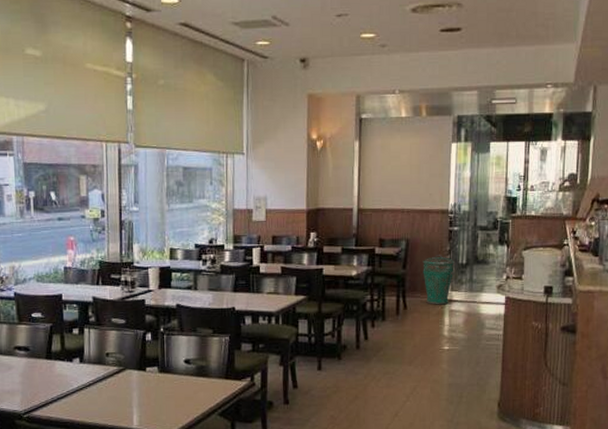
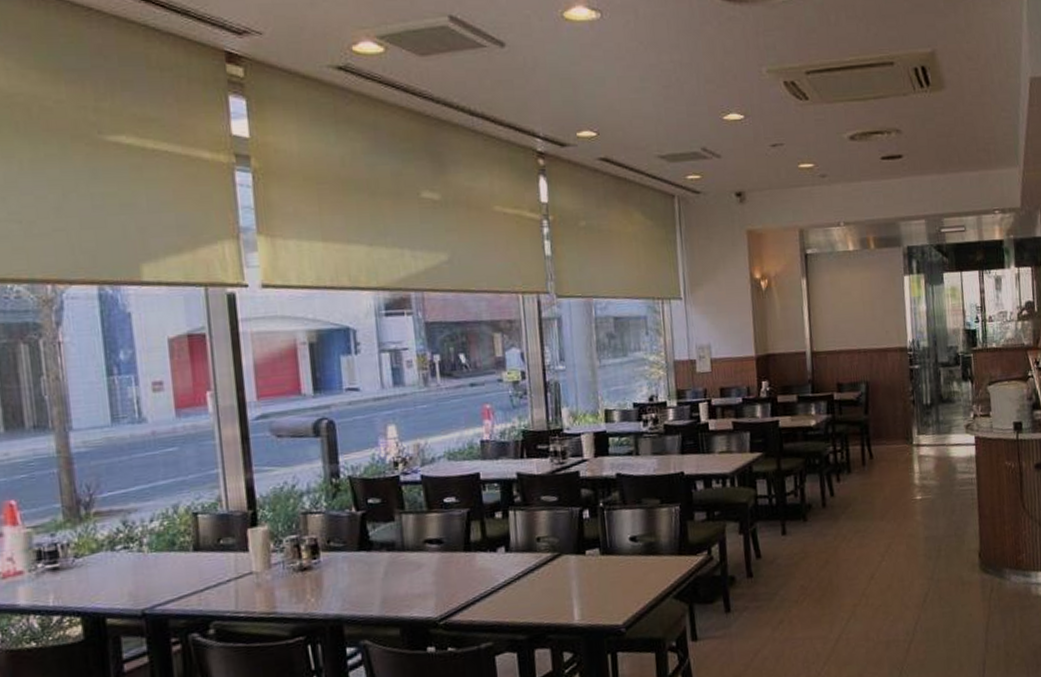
trash can: present [421,255,456,305] -> none [885,396,920,452]

